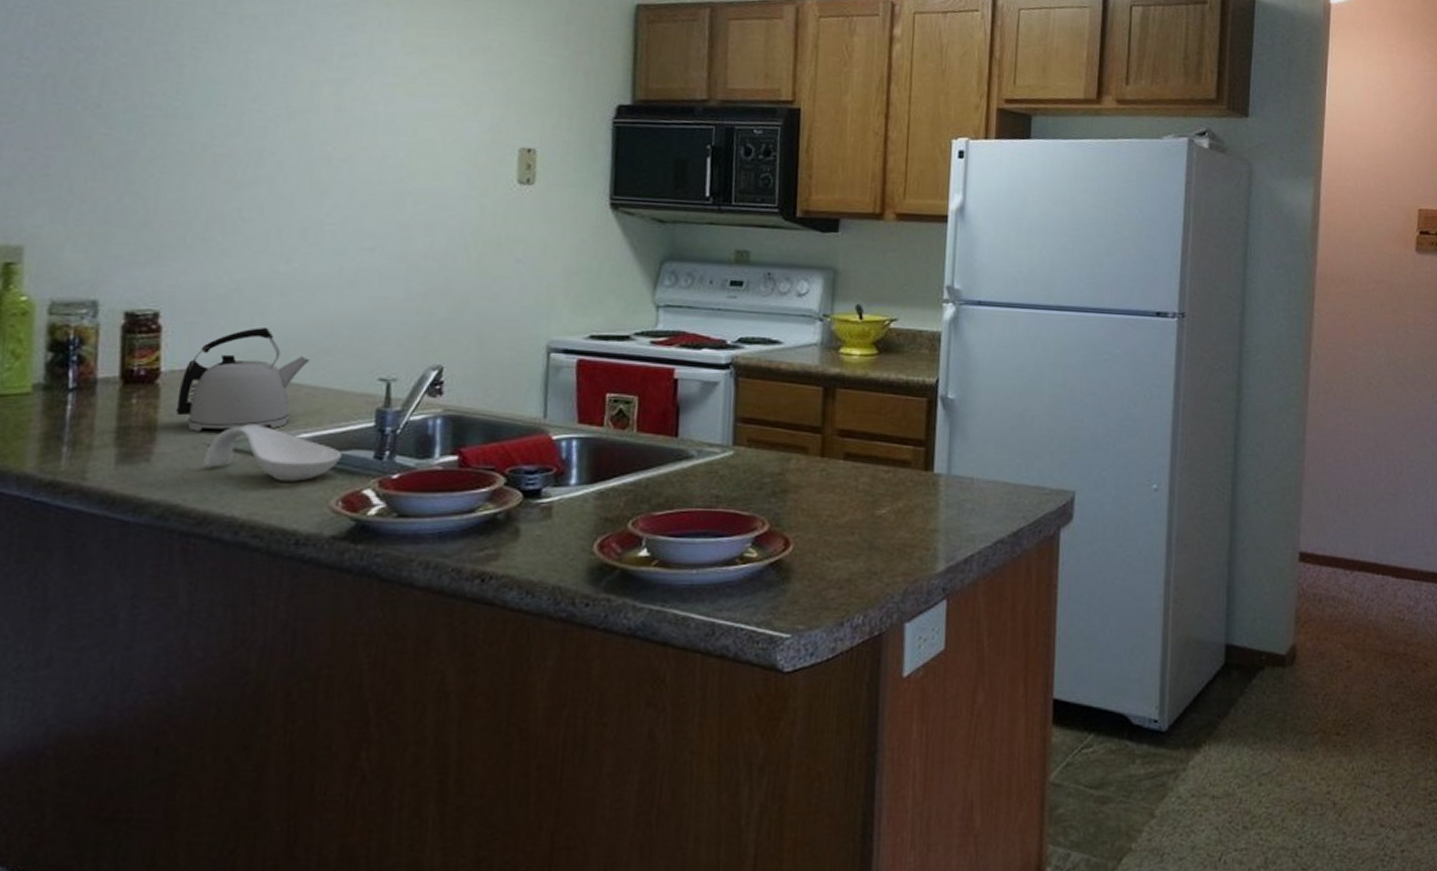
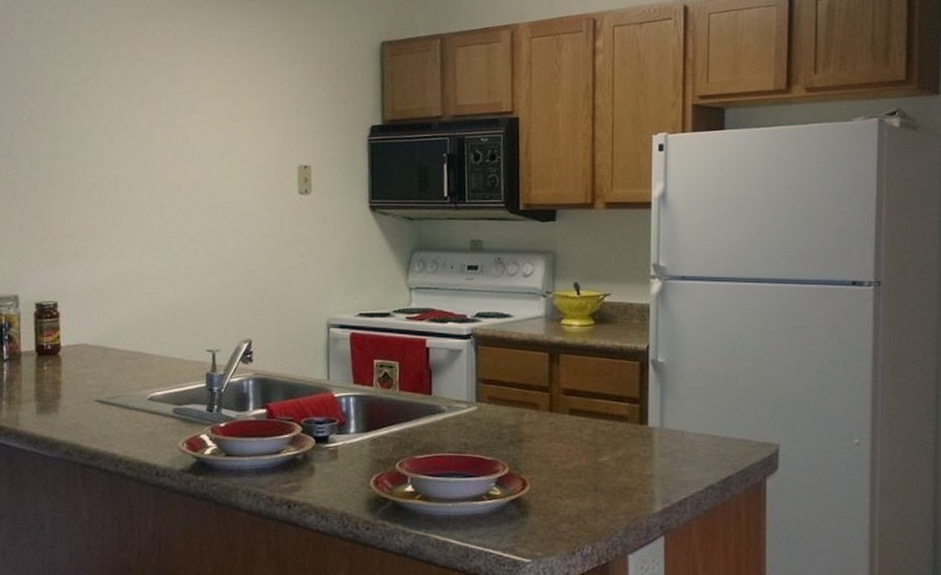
kettle: present [175,327,309,432] -> none [72,312,158,390]
spoon rest: present [203,424,342,482] -> none [92,385,184,428]

